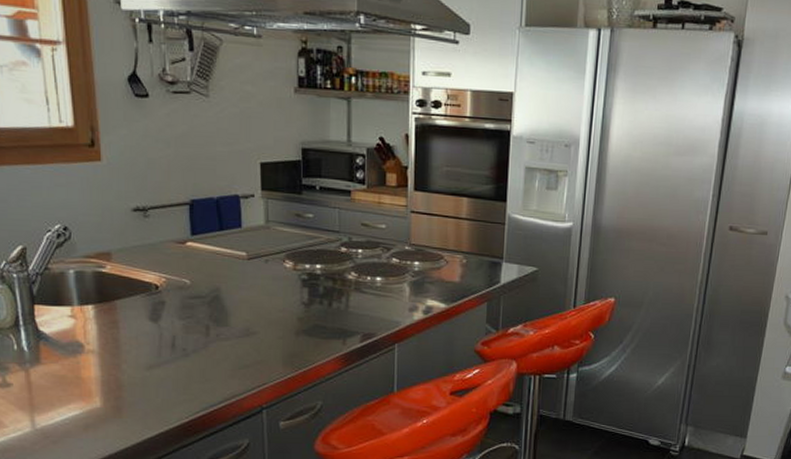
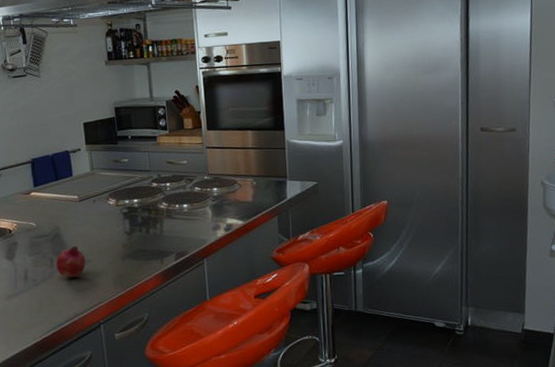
fruit: none [212,312,251,351] -> present [55,245,86,278]

